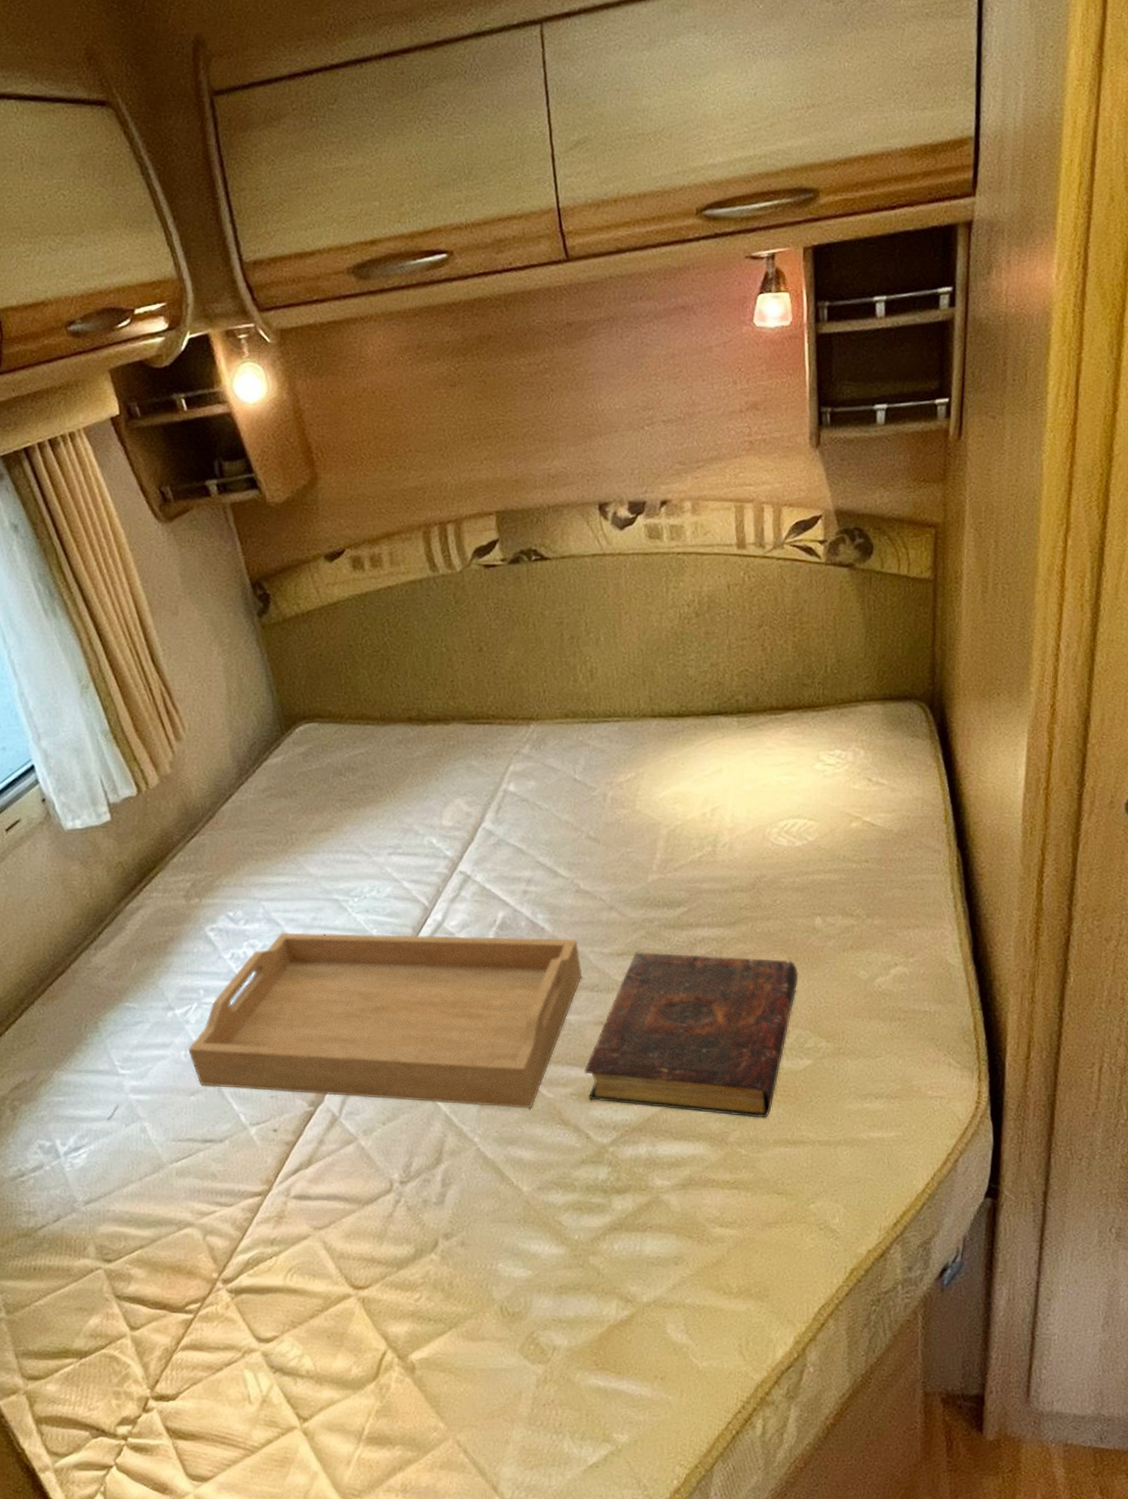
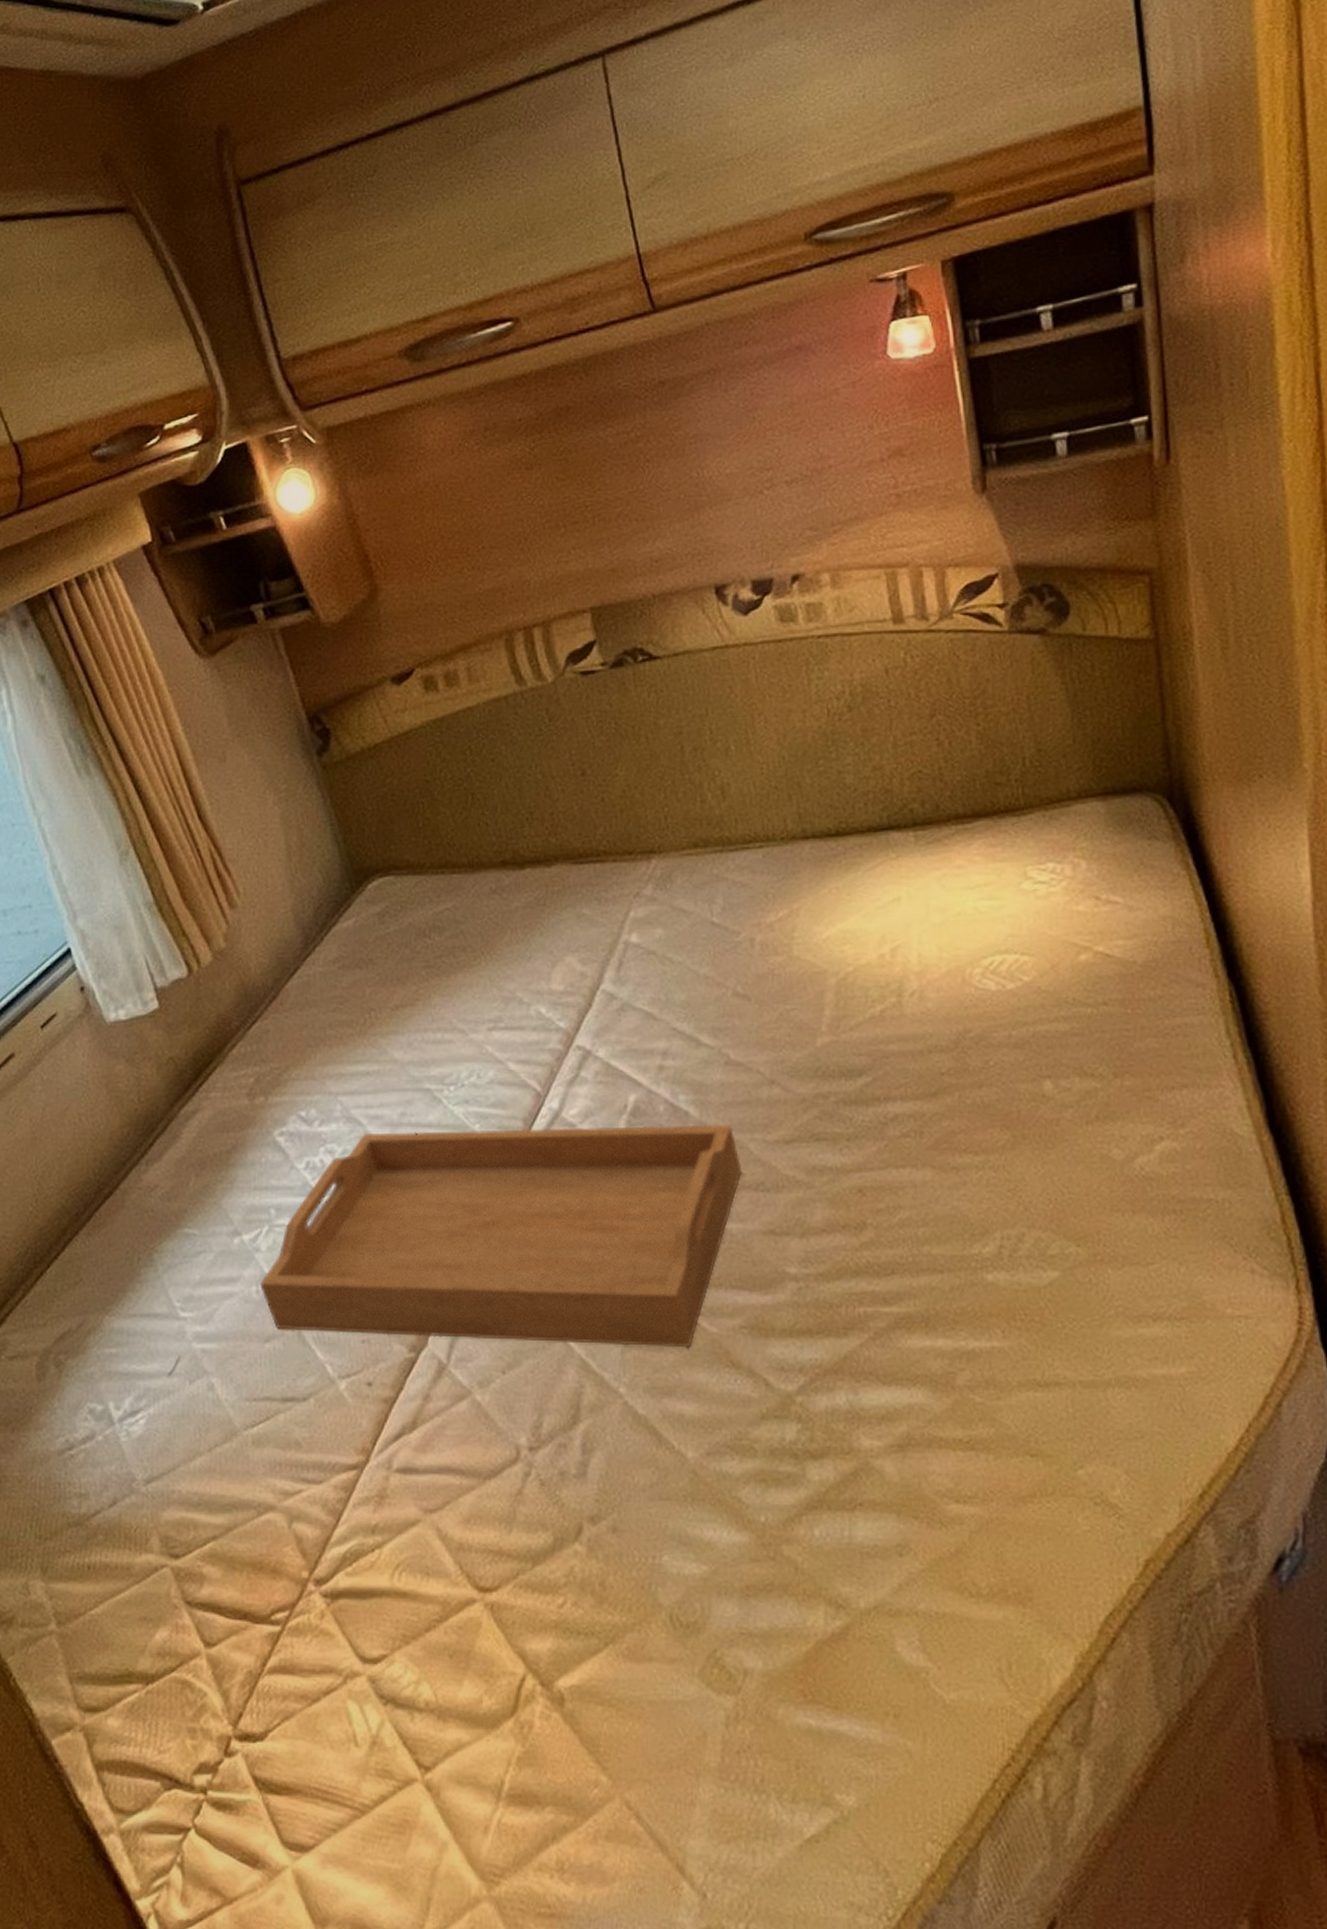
book: present [584,952,798,1119] -> none [755,1137,1029,1353]

